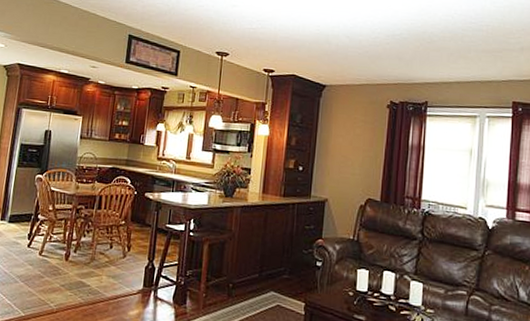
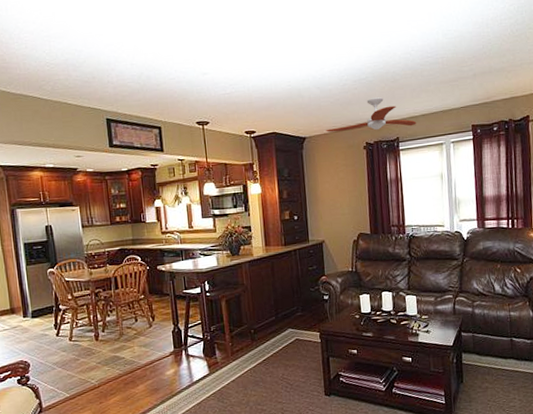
ceiling fan: none [349,56,449,92] -> present [326,97,416,132]

